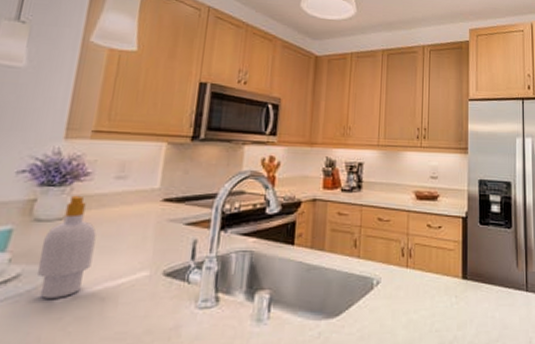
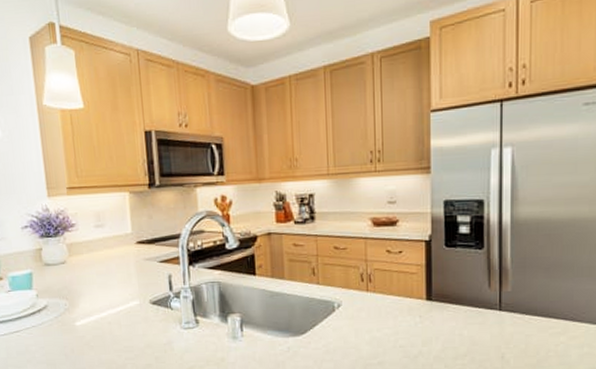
soap bottle: present [36,195,97,298] -> none [55,243,95,322]

